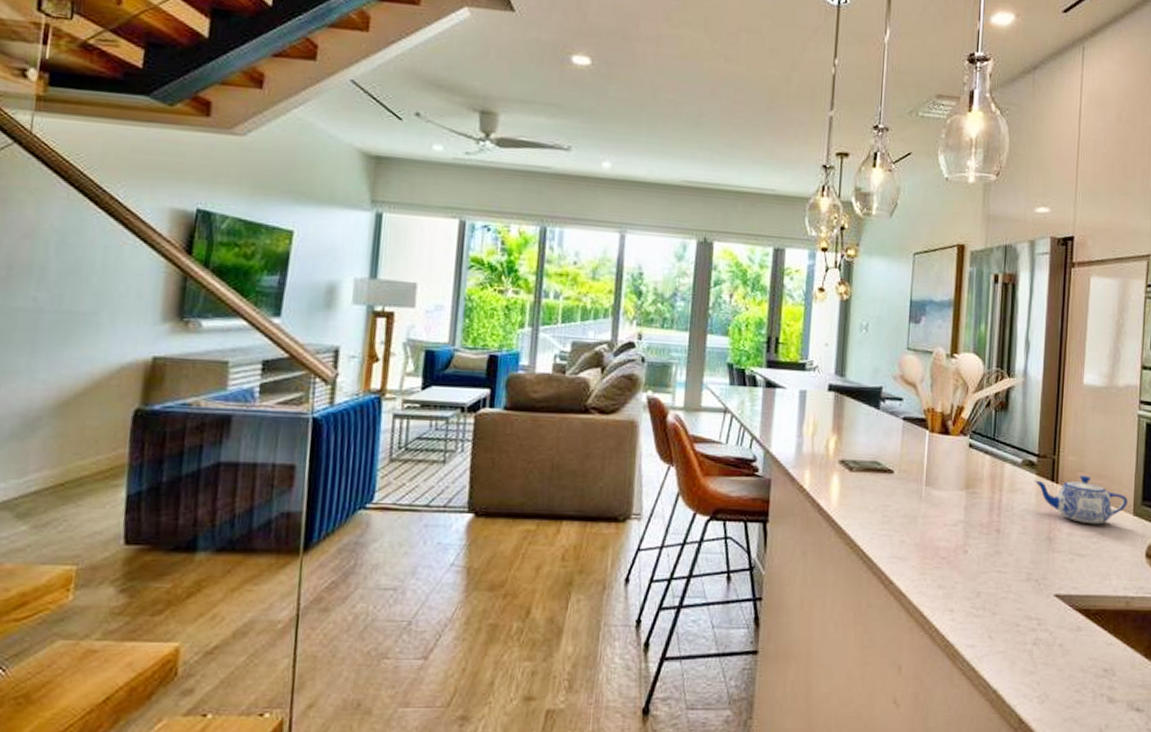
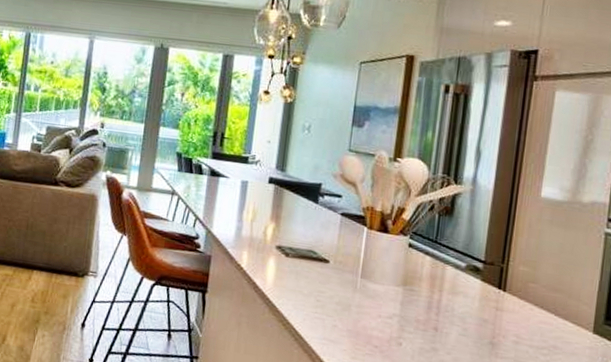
teapot: present [1034,475,1128,525] -> none [478,285,587,338]

